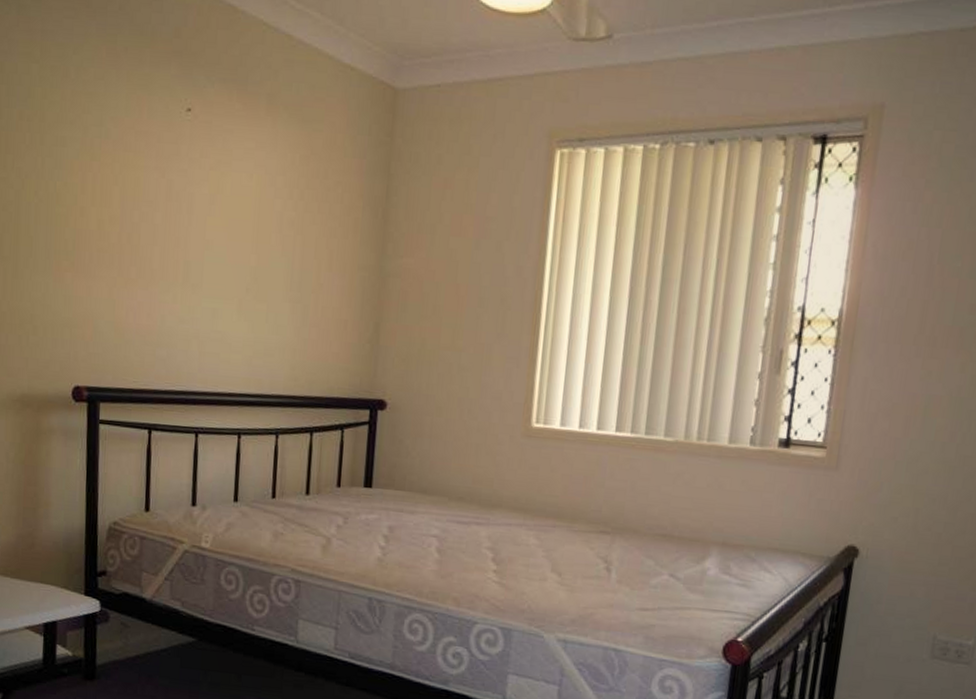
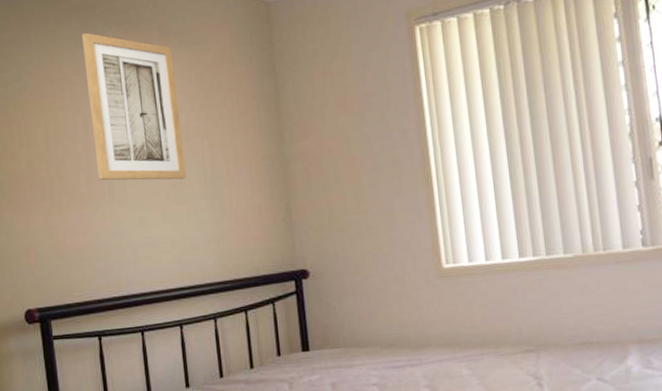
wall art: none [174,84,278,275] -> present [82,32,187,181]

